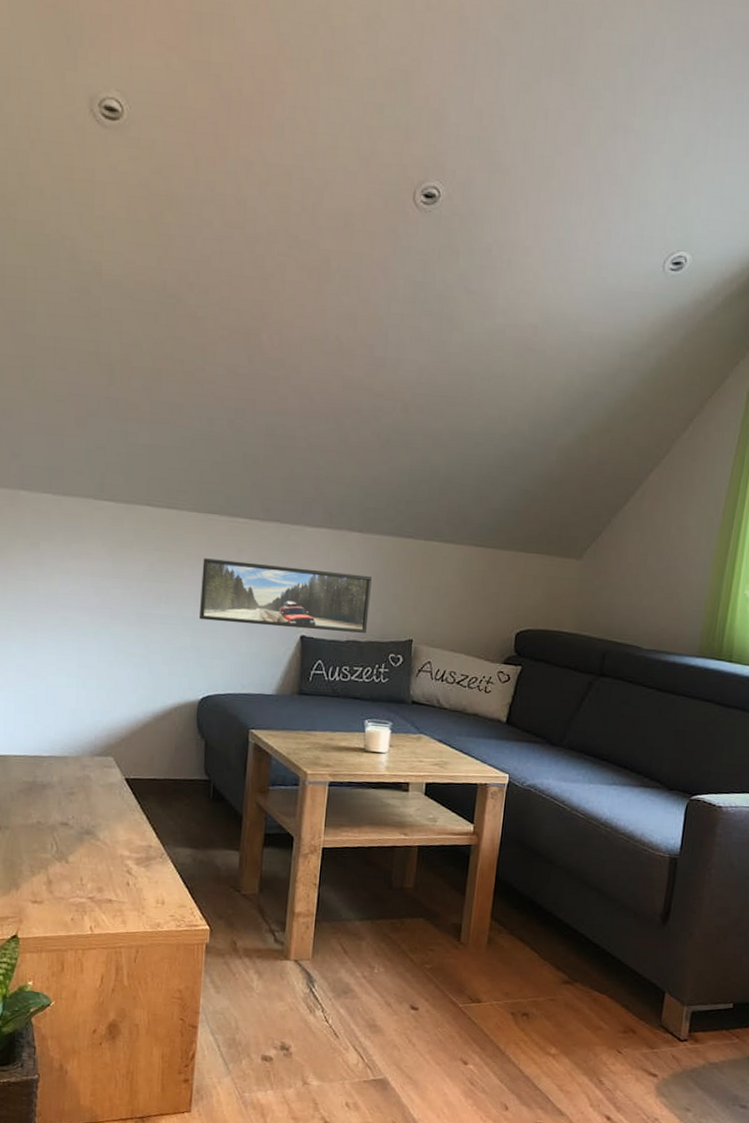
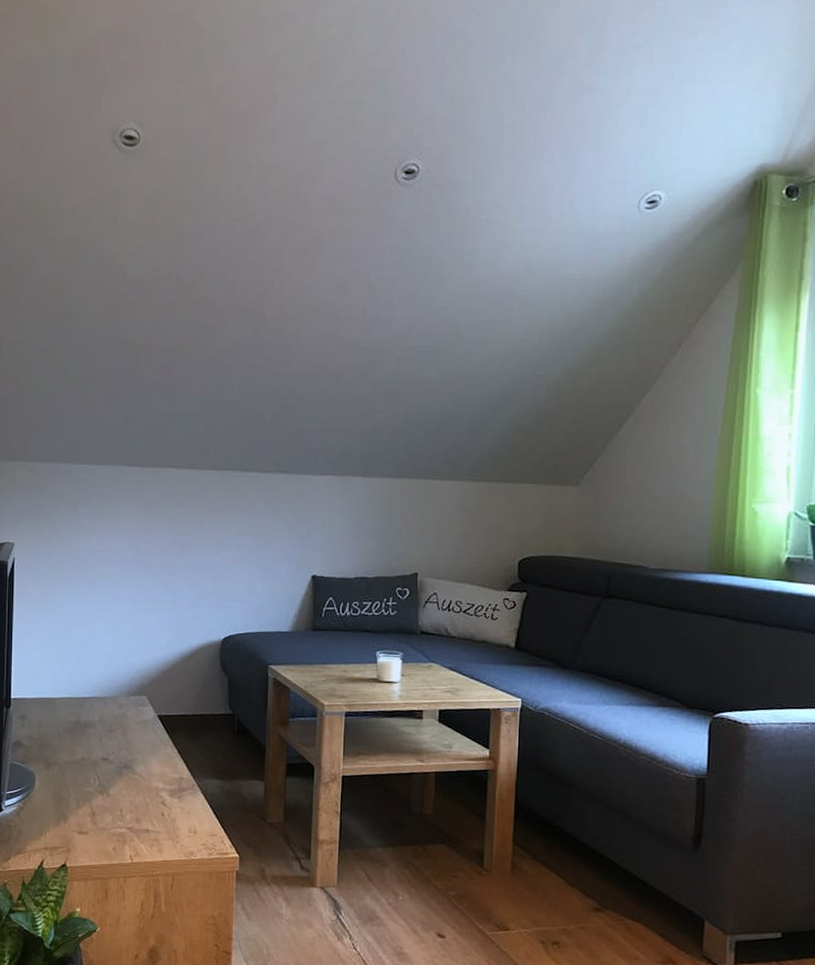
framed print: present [198,558,372,633] -> none [218,510,376,569]

